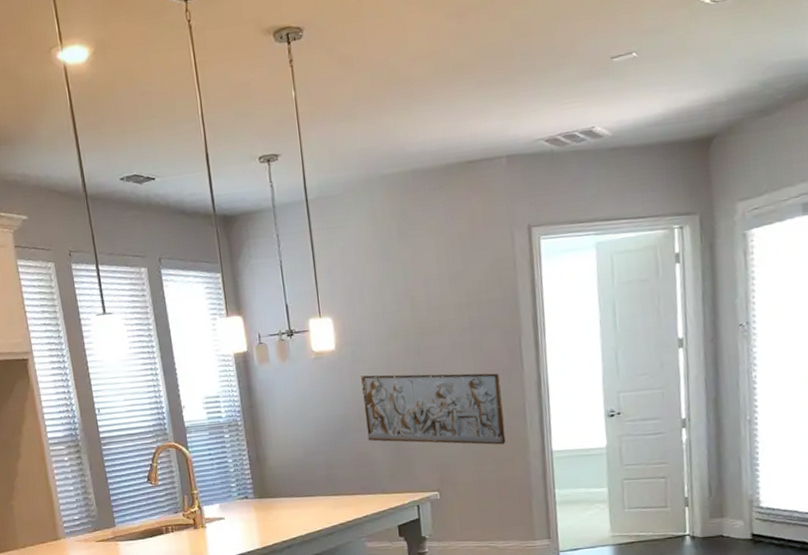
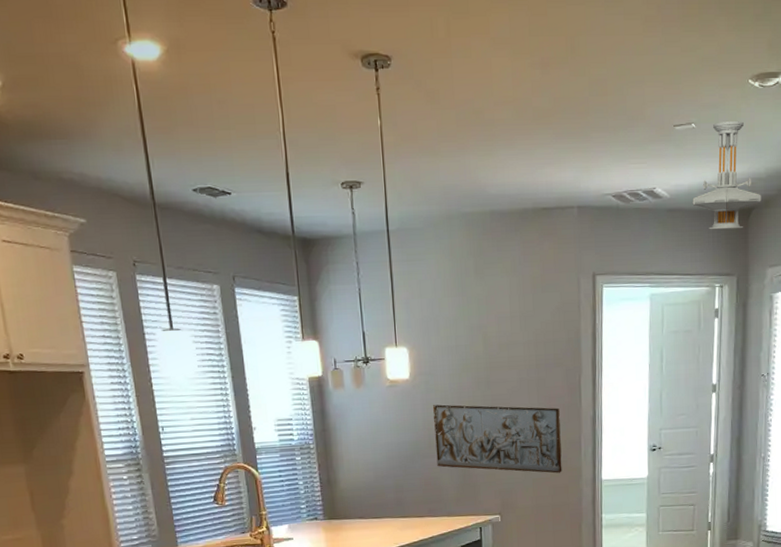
ceiling light fixture: none [639,43,724,166] -> present [692,121,761,230]

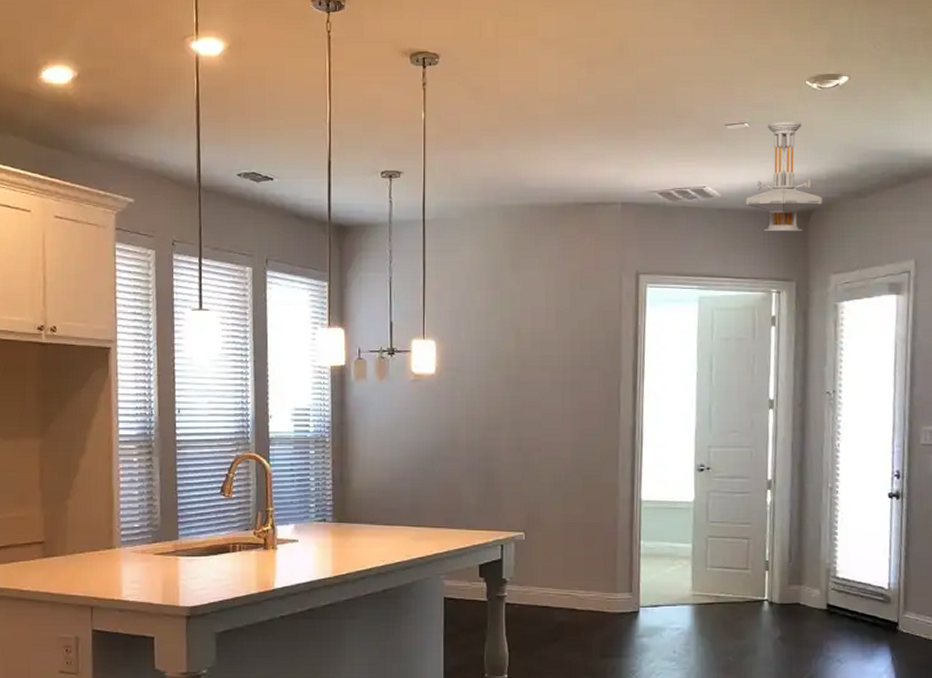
relief sculpture: present [433,404,562,473] -> none [458,403,596,489]

